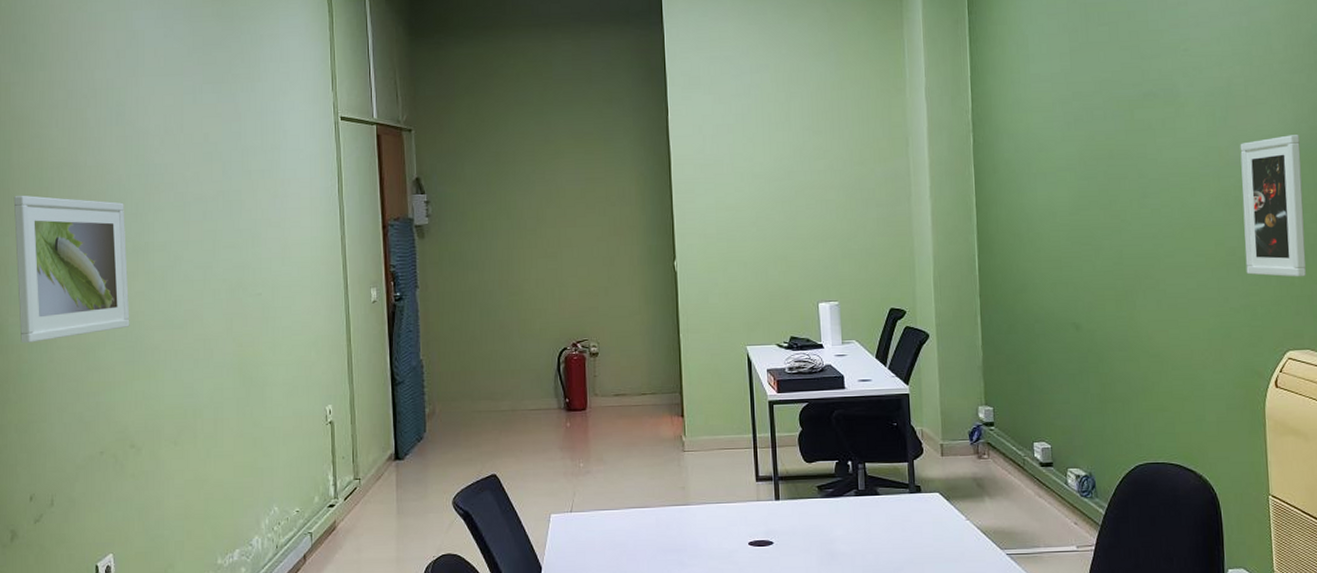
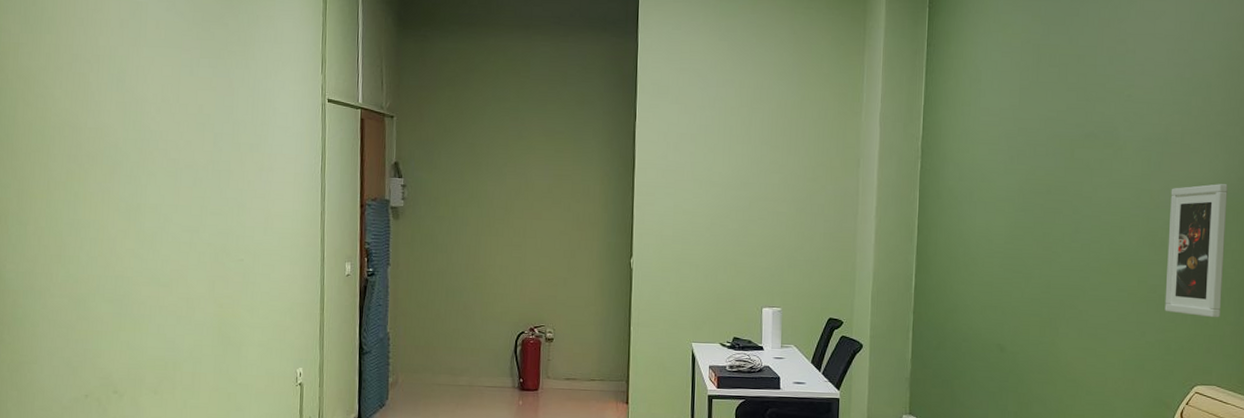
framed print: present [13,195,130,343] -> none [16,150,120,289]

